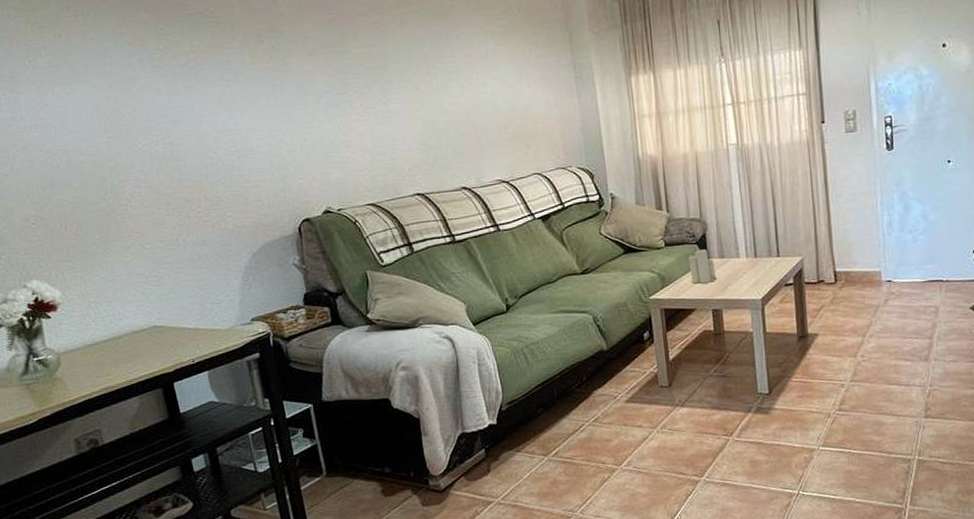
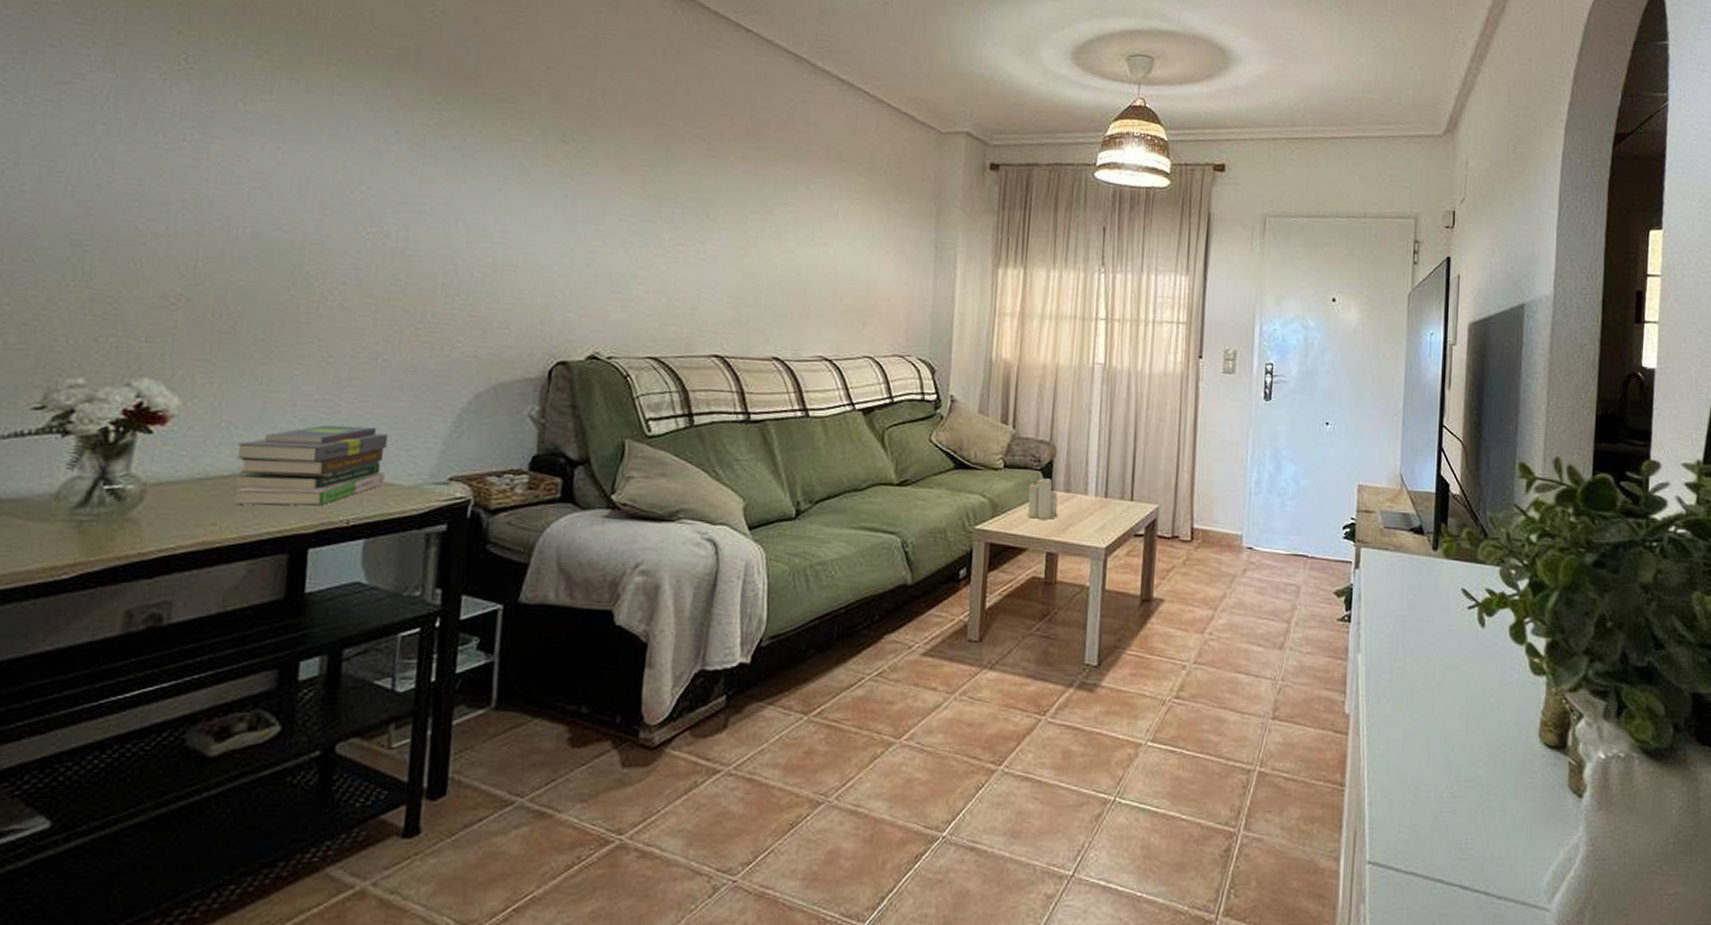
books: none [106,290,209,358] -> present [234,425,389,506]

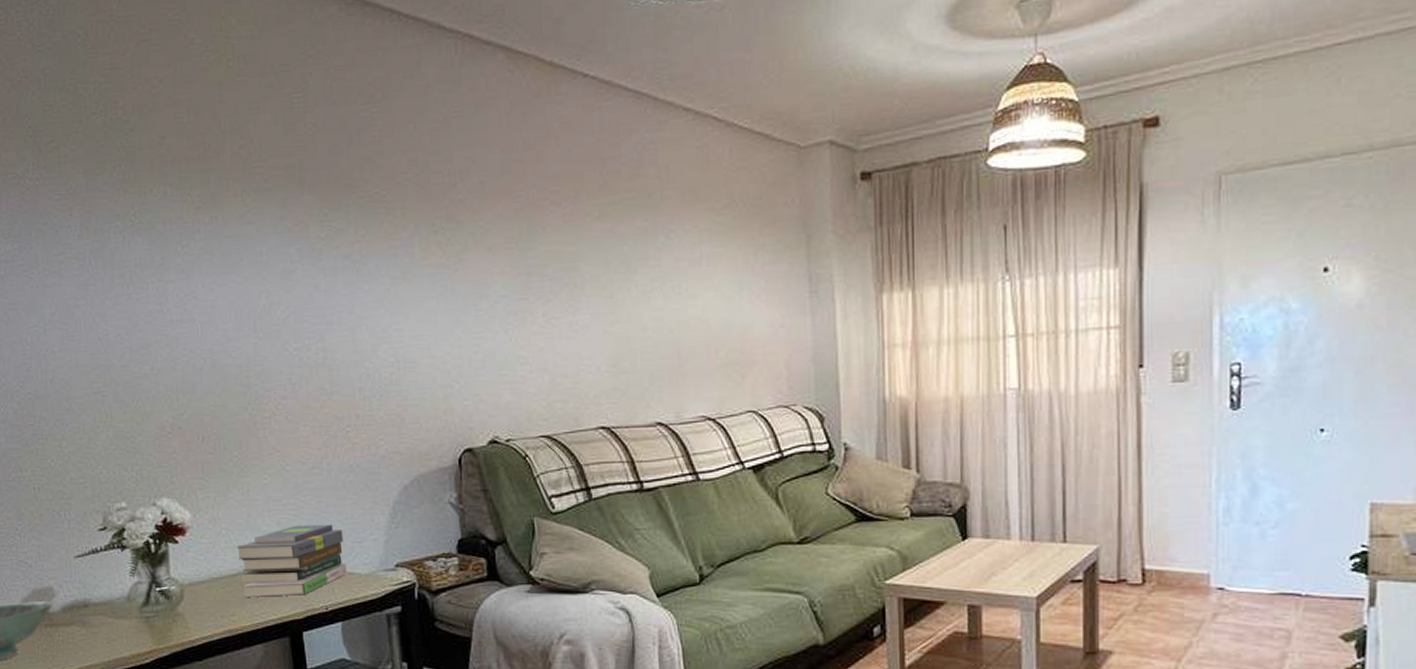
candle: present [1028,475,1059,520] -> none [941,521,979,569]

